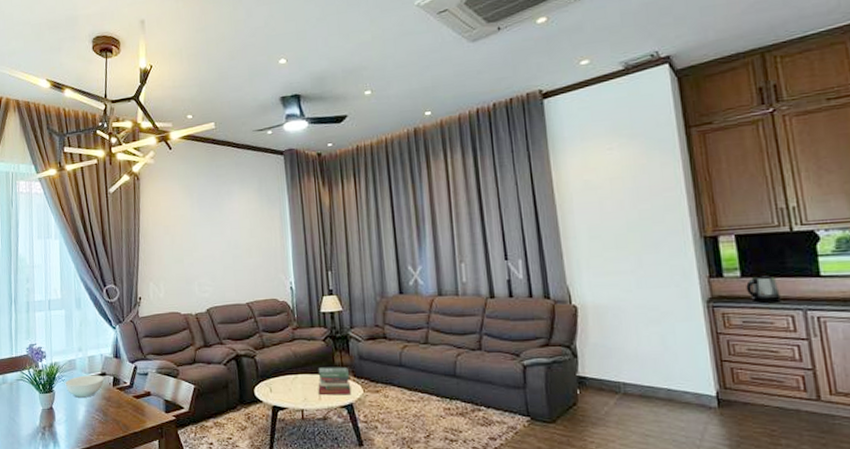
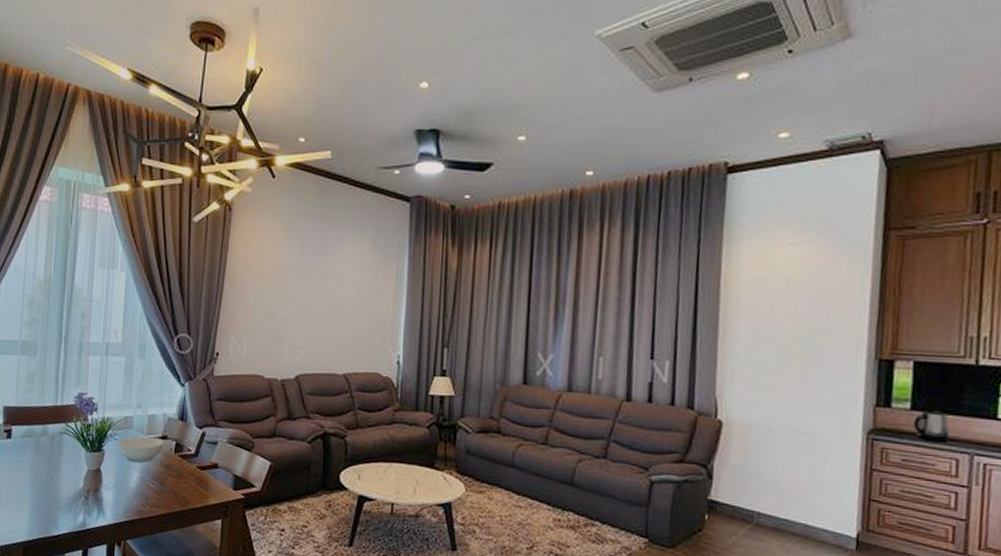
books: present [318,367,352,395] -> none [413,457,453,493]

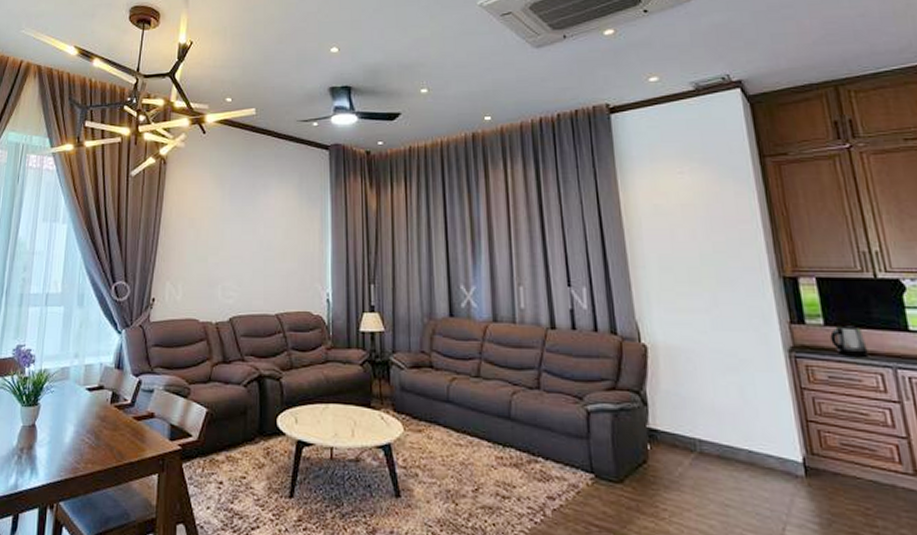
bowl: present [118,436,165,462] -> none [54,387,102,415]

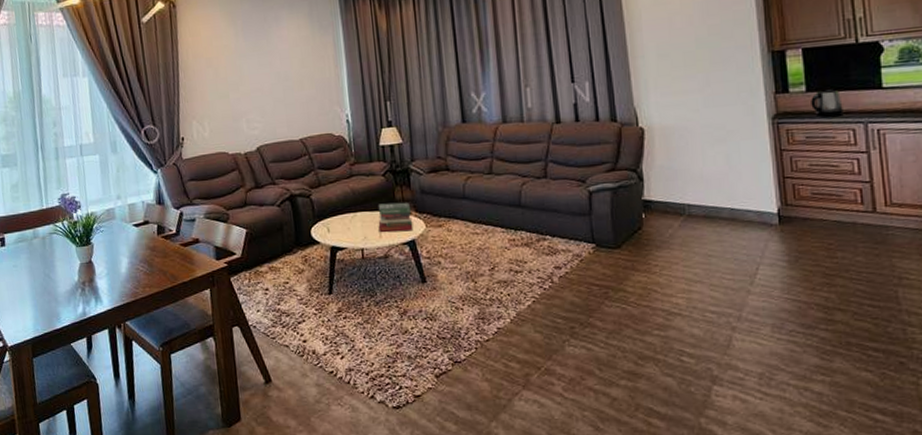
books: none [351,397,390,433] -> present [378,202,414,232]

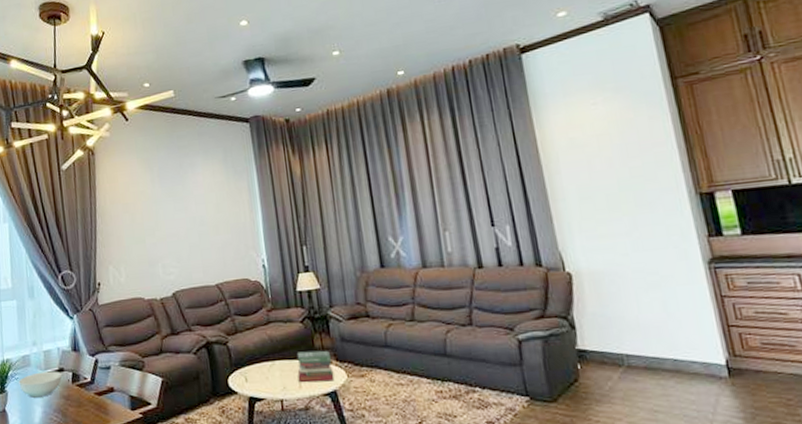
bowl: none [104,223,148,249] -> present [19,371,63,398]
kettle: present [811,89,844,118] -> none [747,232,786,262]

